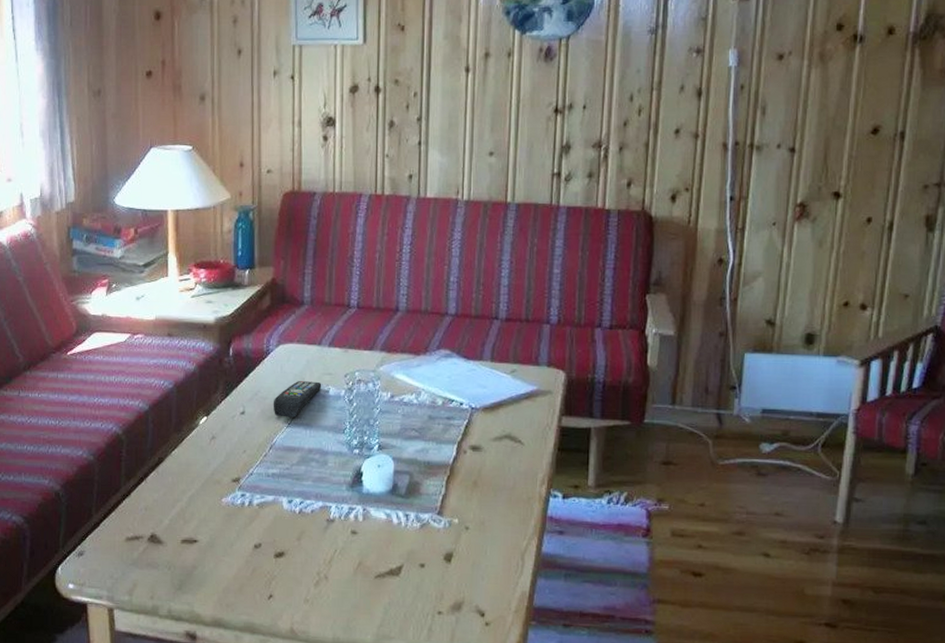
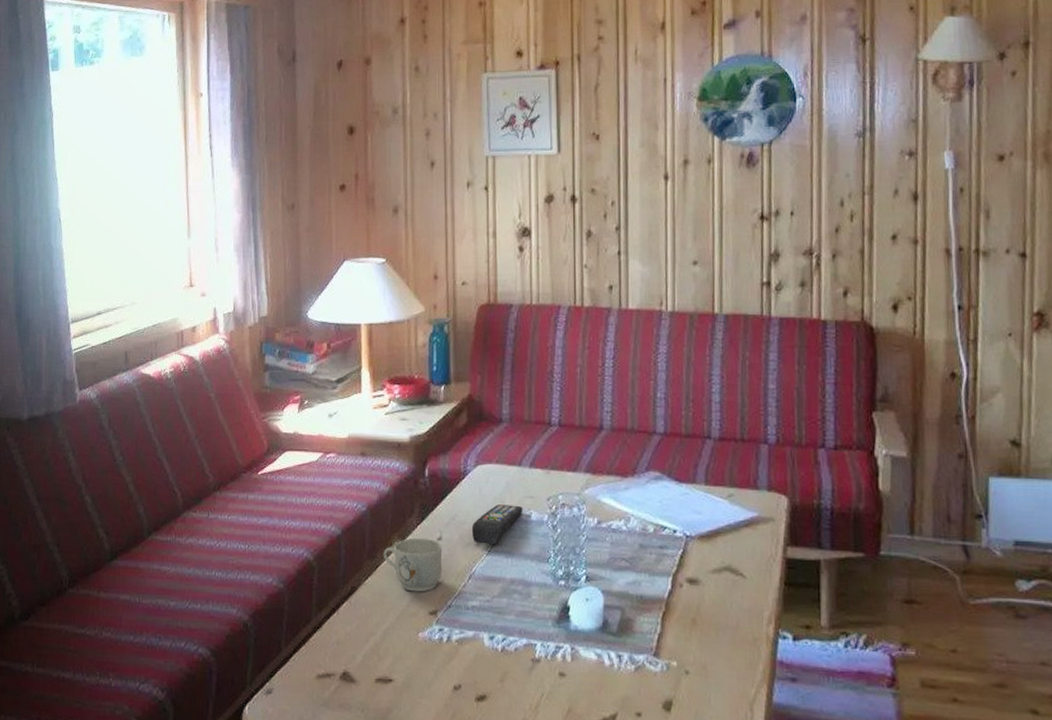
mug: none [189,412,244,462] -> present [383,537,442,592]

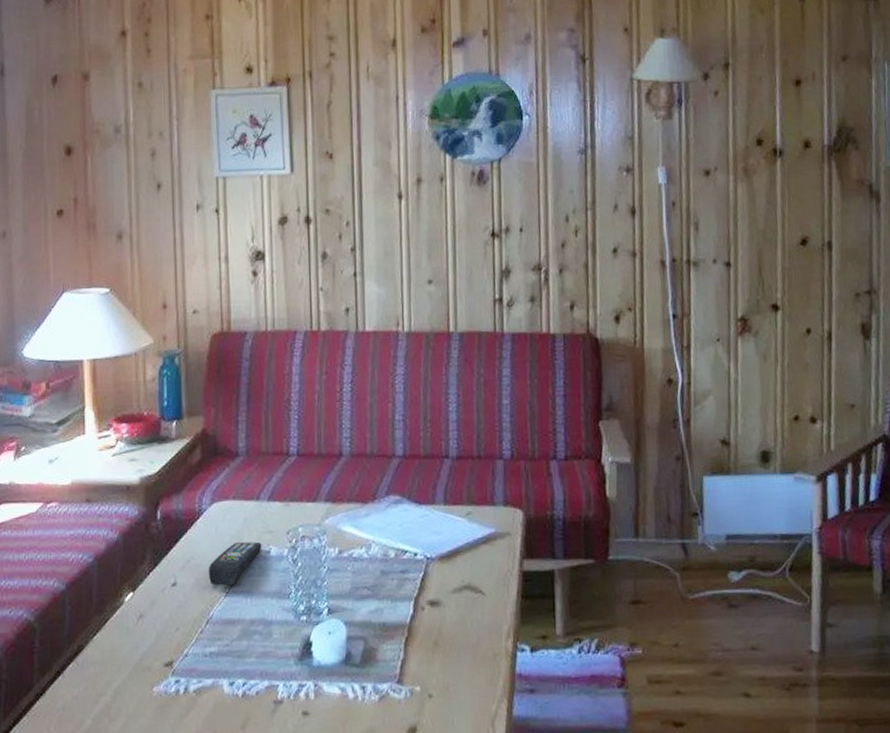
mug: present [383,537,442,592] -> none [112,585,177,644]

